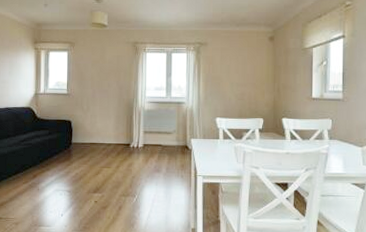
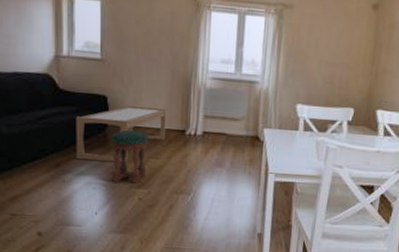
coffee table: none [48,128,116,173] -> present [76,106,167,163]
stool: none [74,146,101,190] -> present [111,129,148,184]

